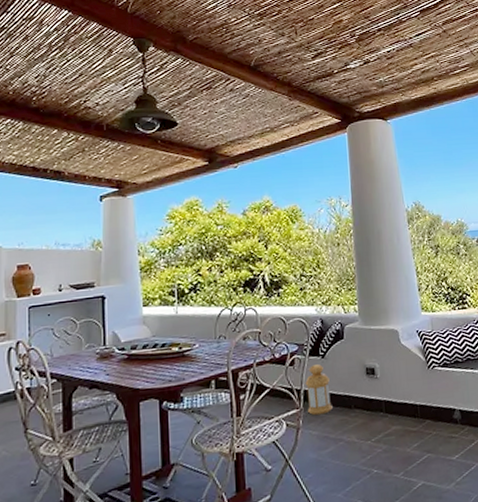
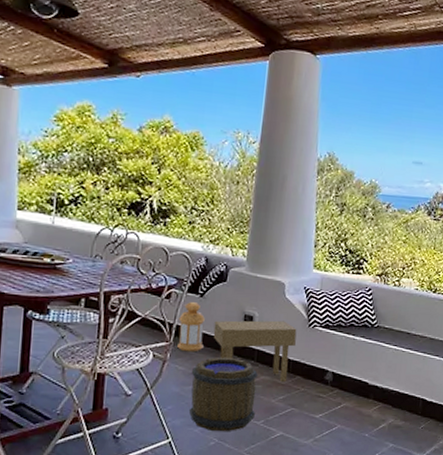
wooden barrel: none [325,413,394,493] -> present [189,357,258,431]
side table: none [339,367,419,428] -> present [213,320,297,381]

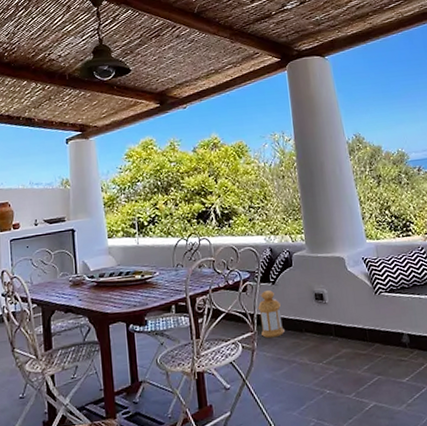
wooden barrel: present [189,357,258,431] -> none [278,336,346,412]
side table: present [213,320,297,381] -> none [289,293,368,351]

